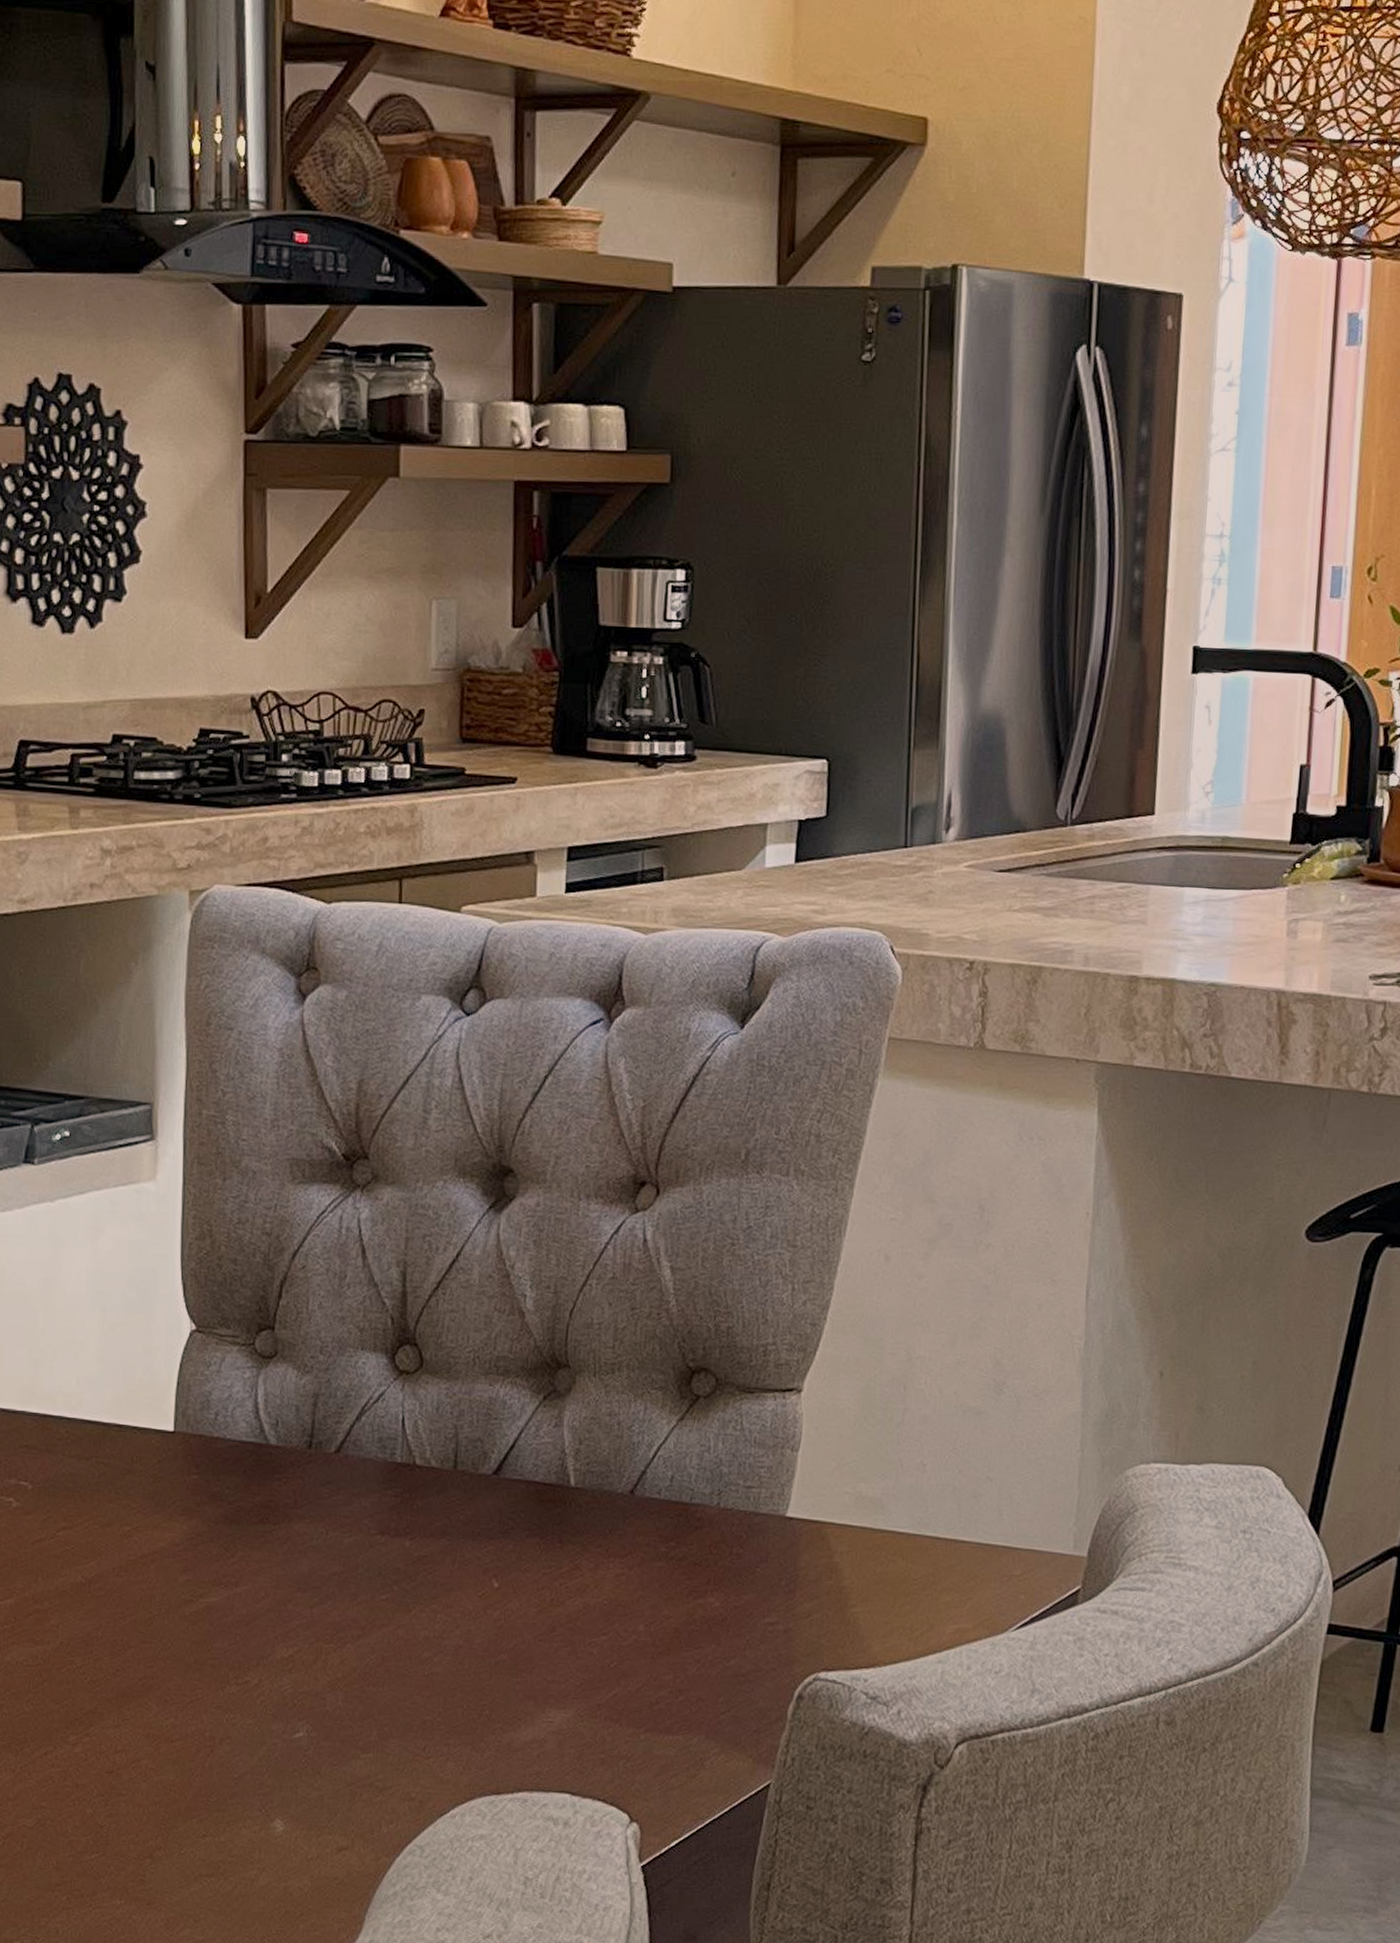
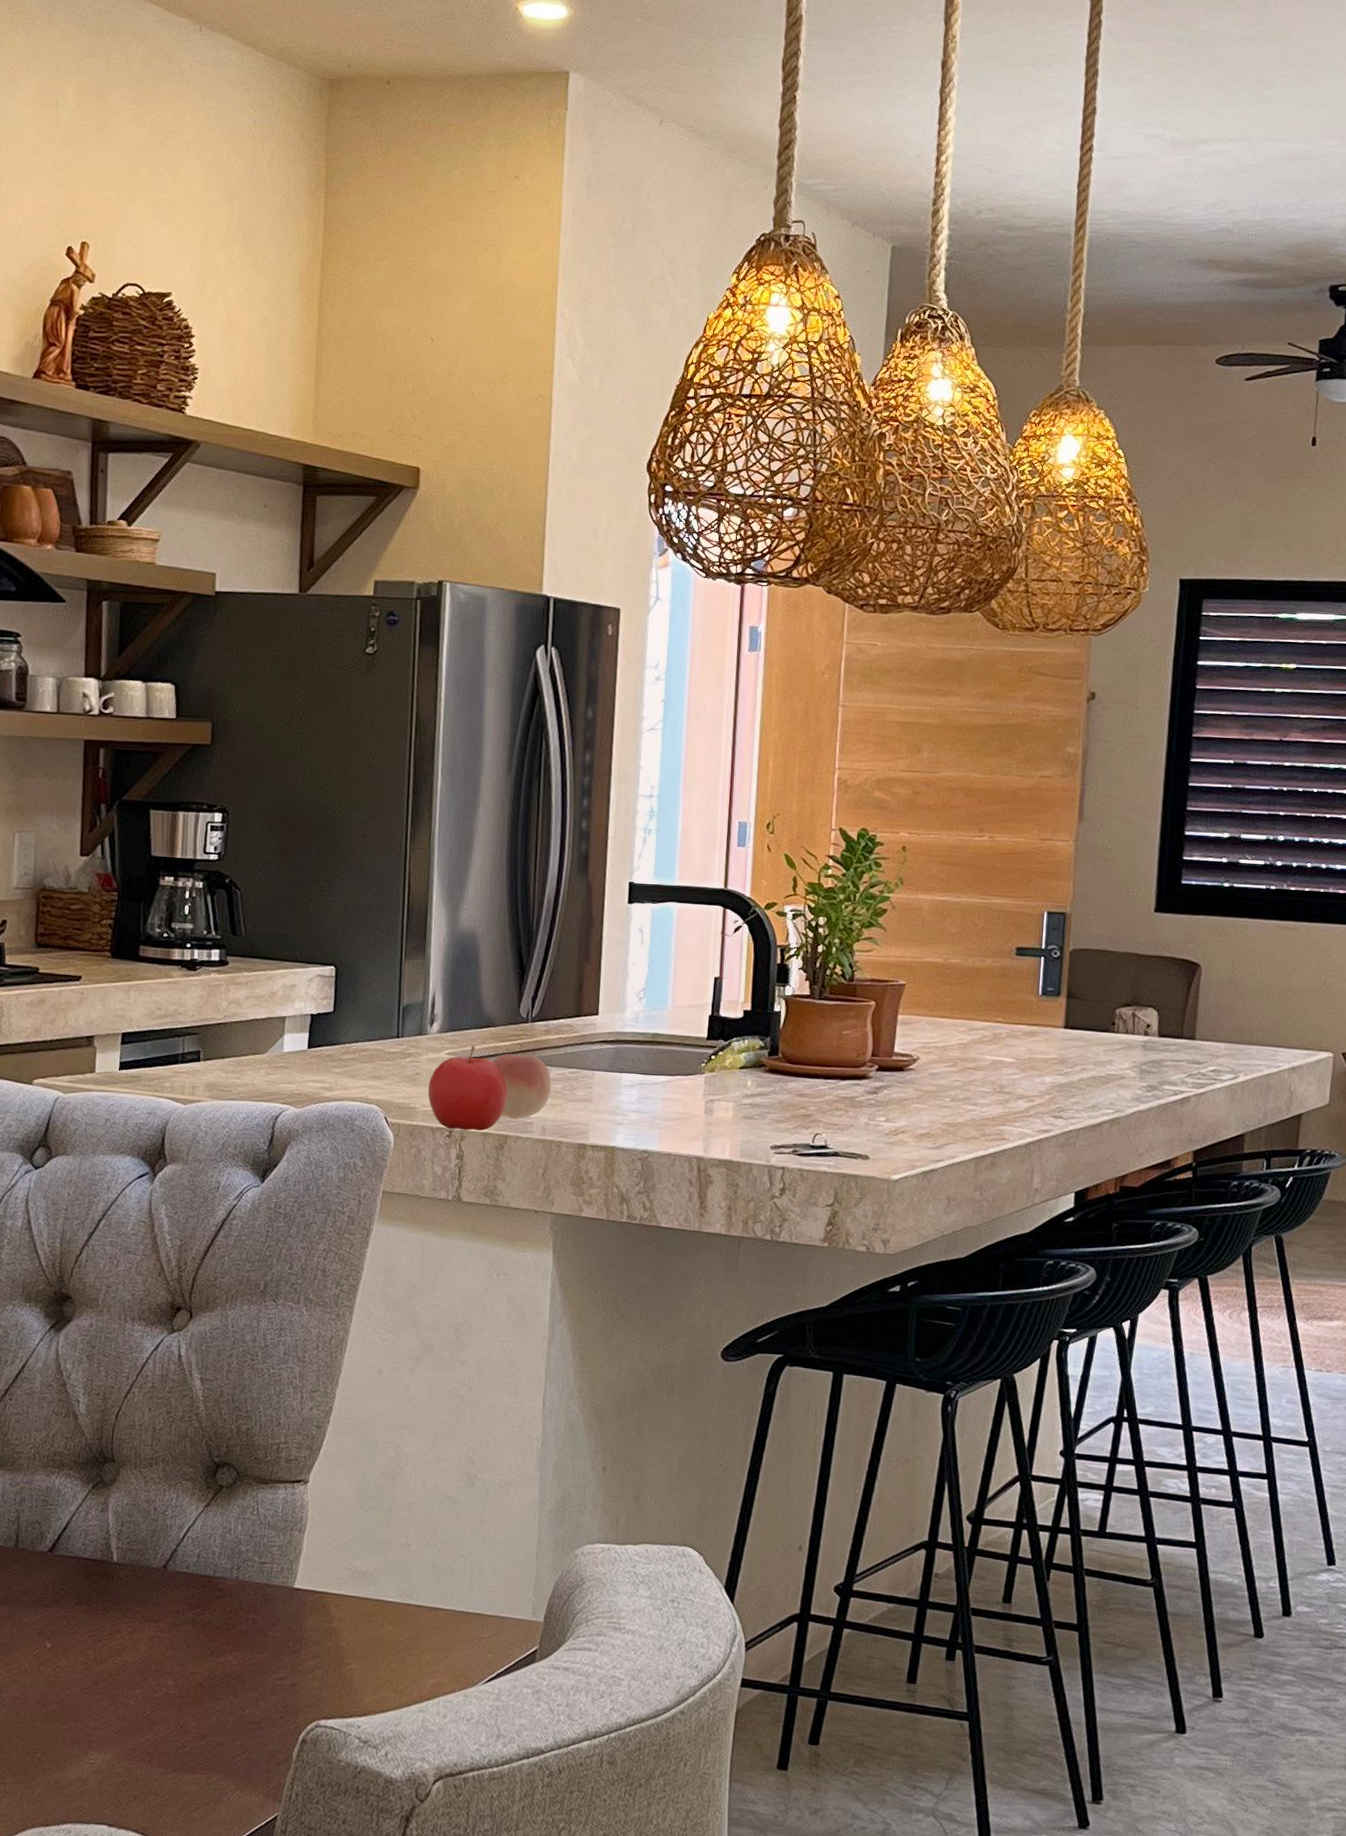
fruit: none [943,855,1042,962] -> present [428,1045,508,1131]
fruit: none [1022,865,1097,946] -> present [492,1053,552,1119]

